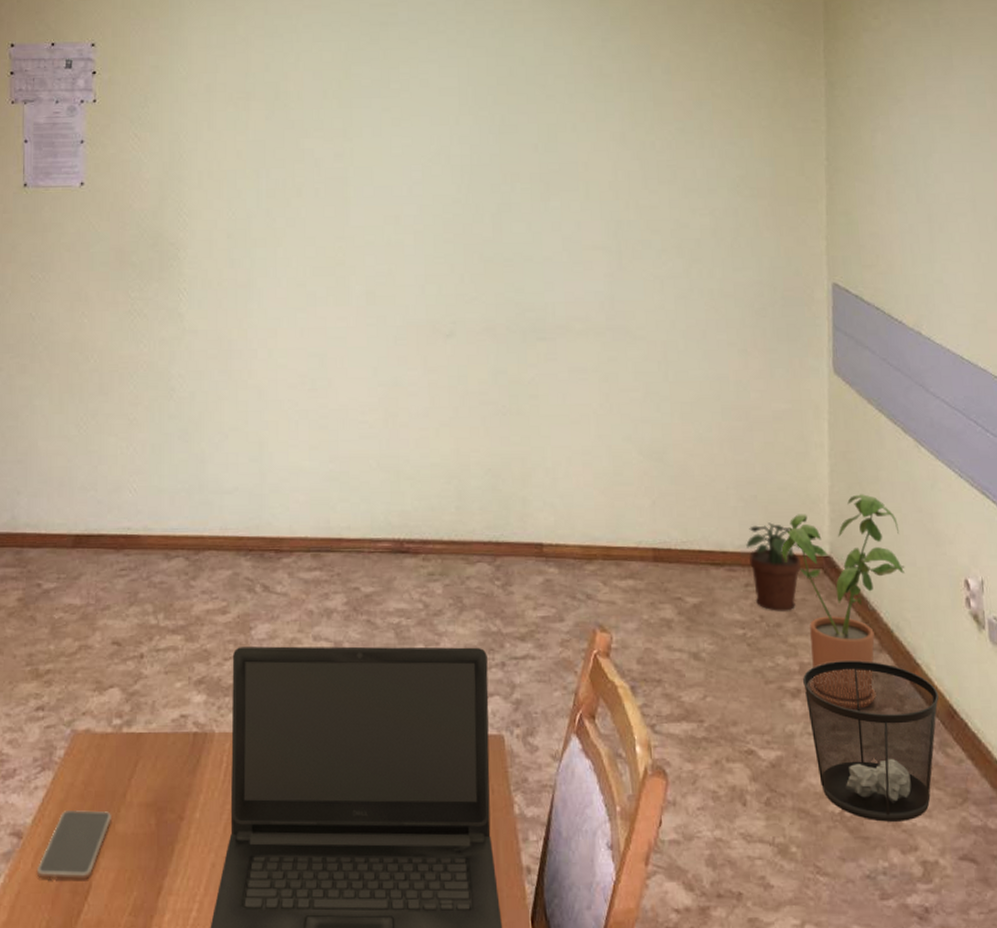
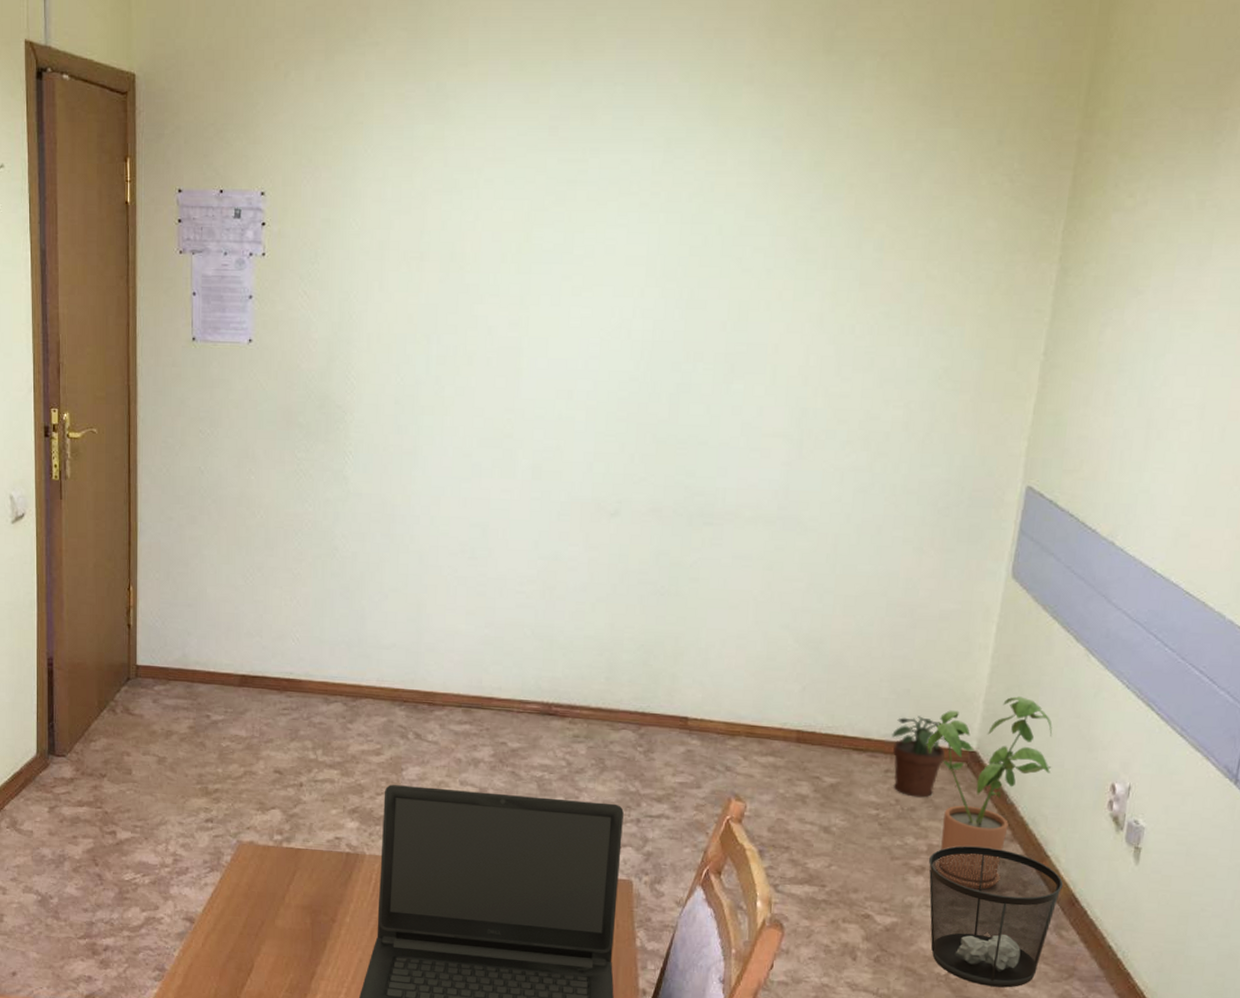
mobile phone: present [36,810,111,880] -> none [206,905,272,961]

